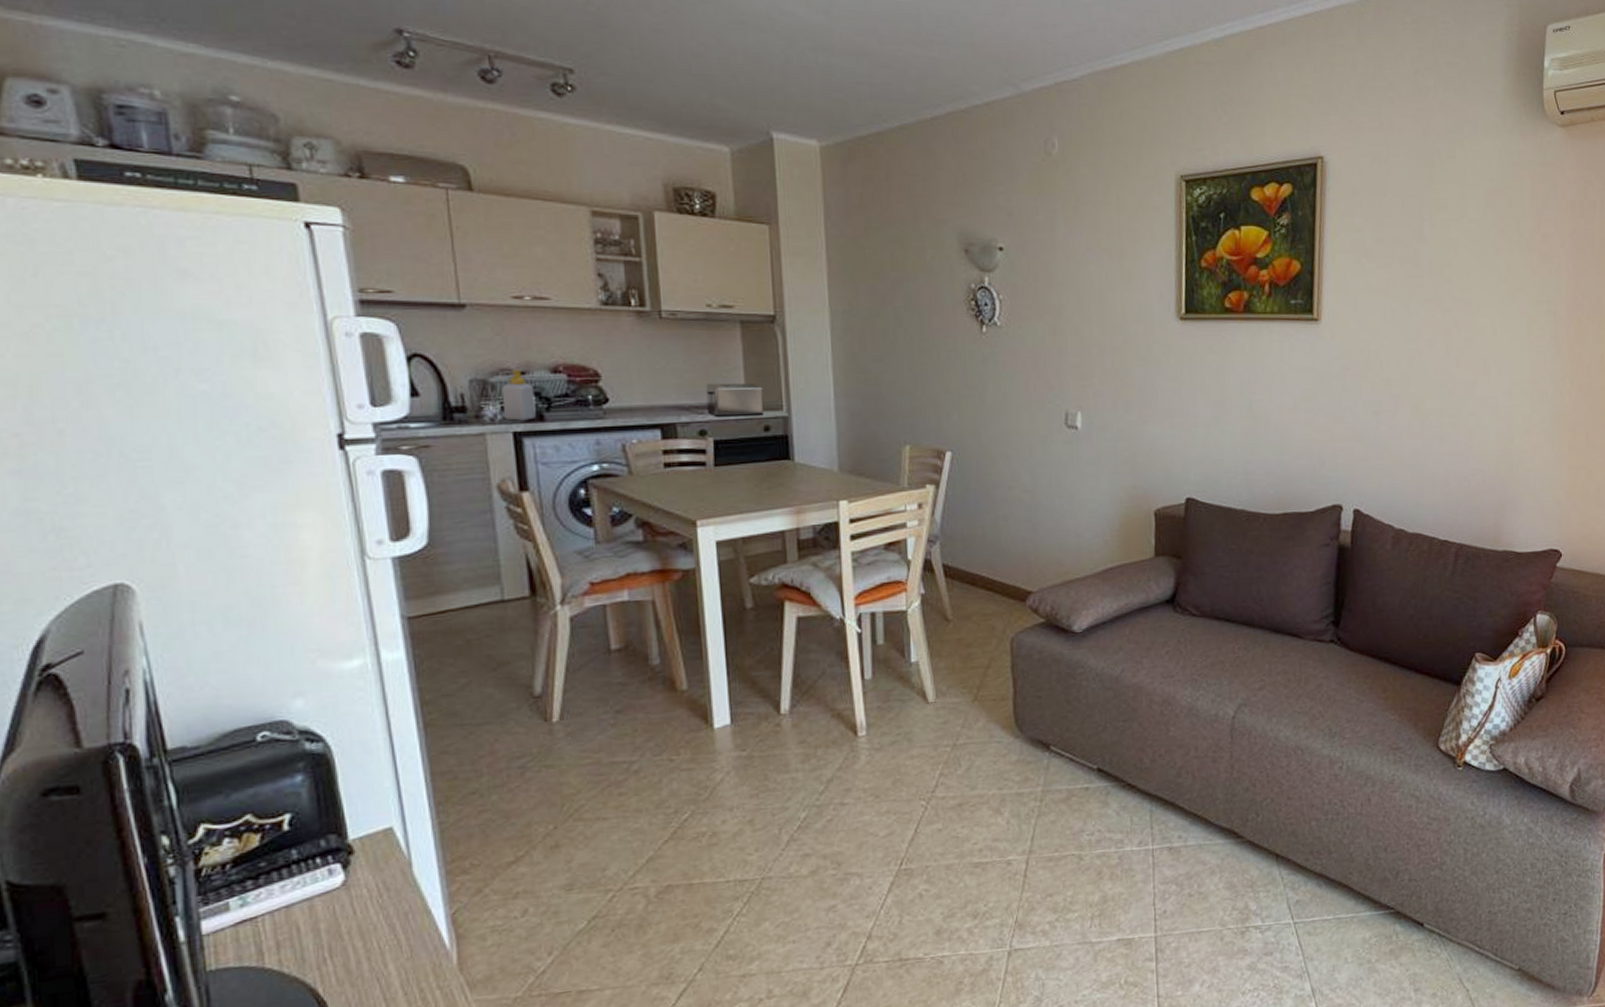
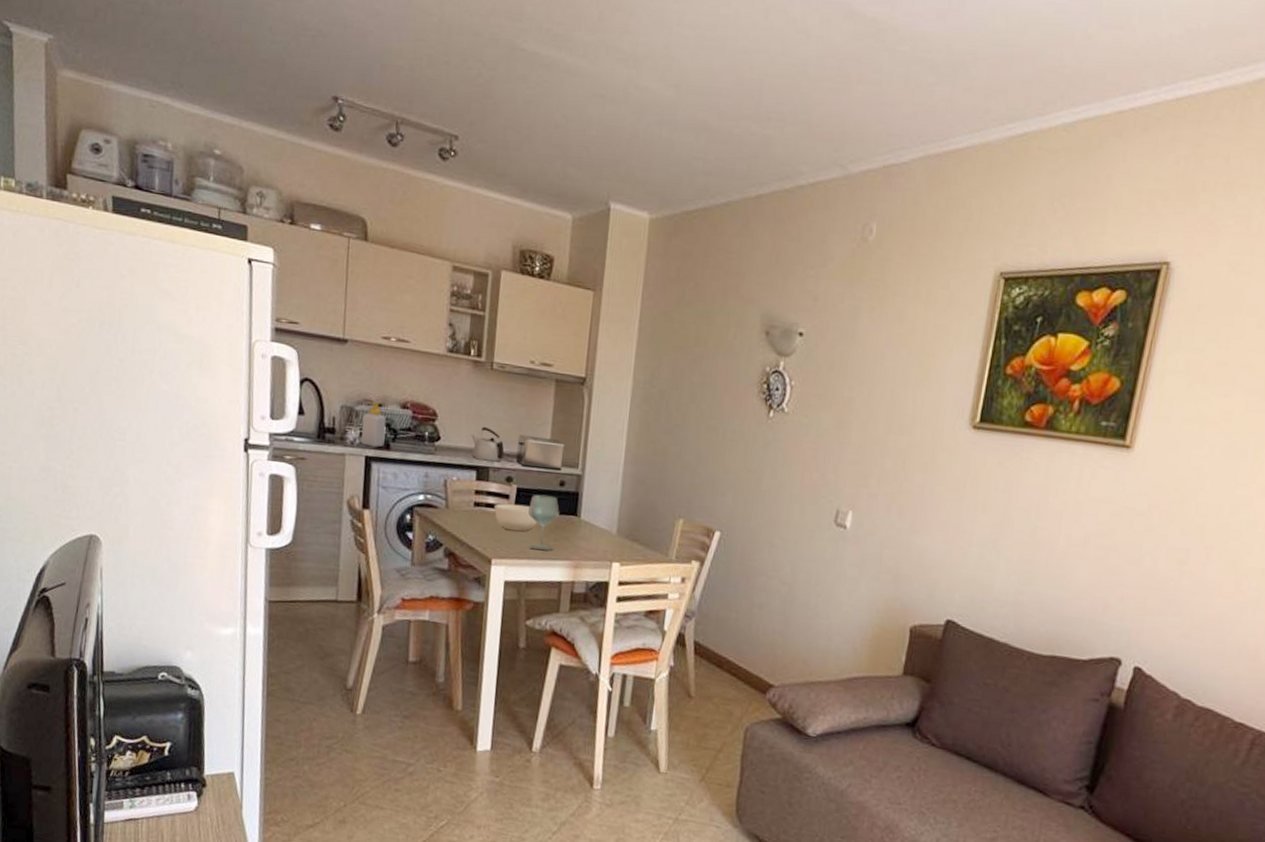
kettle: none [646,380,692,419] -> present [471,426,505,462]
bowl: none [689,457,744,487] -> present [493,503,537,532]
wine glass: none [731,442,769,503] -> present [527,494,559,551]

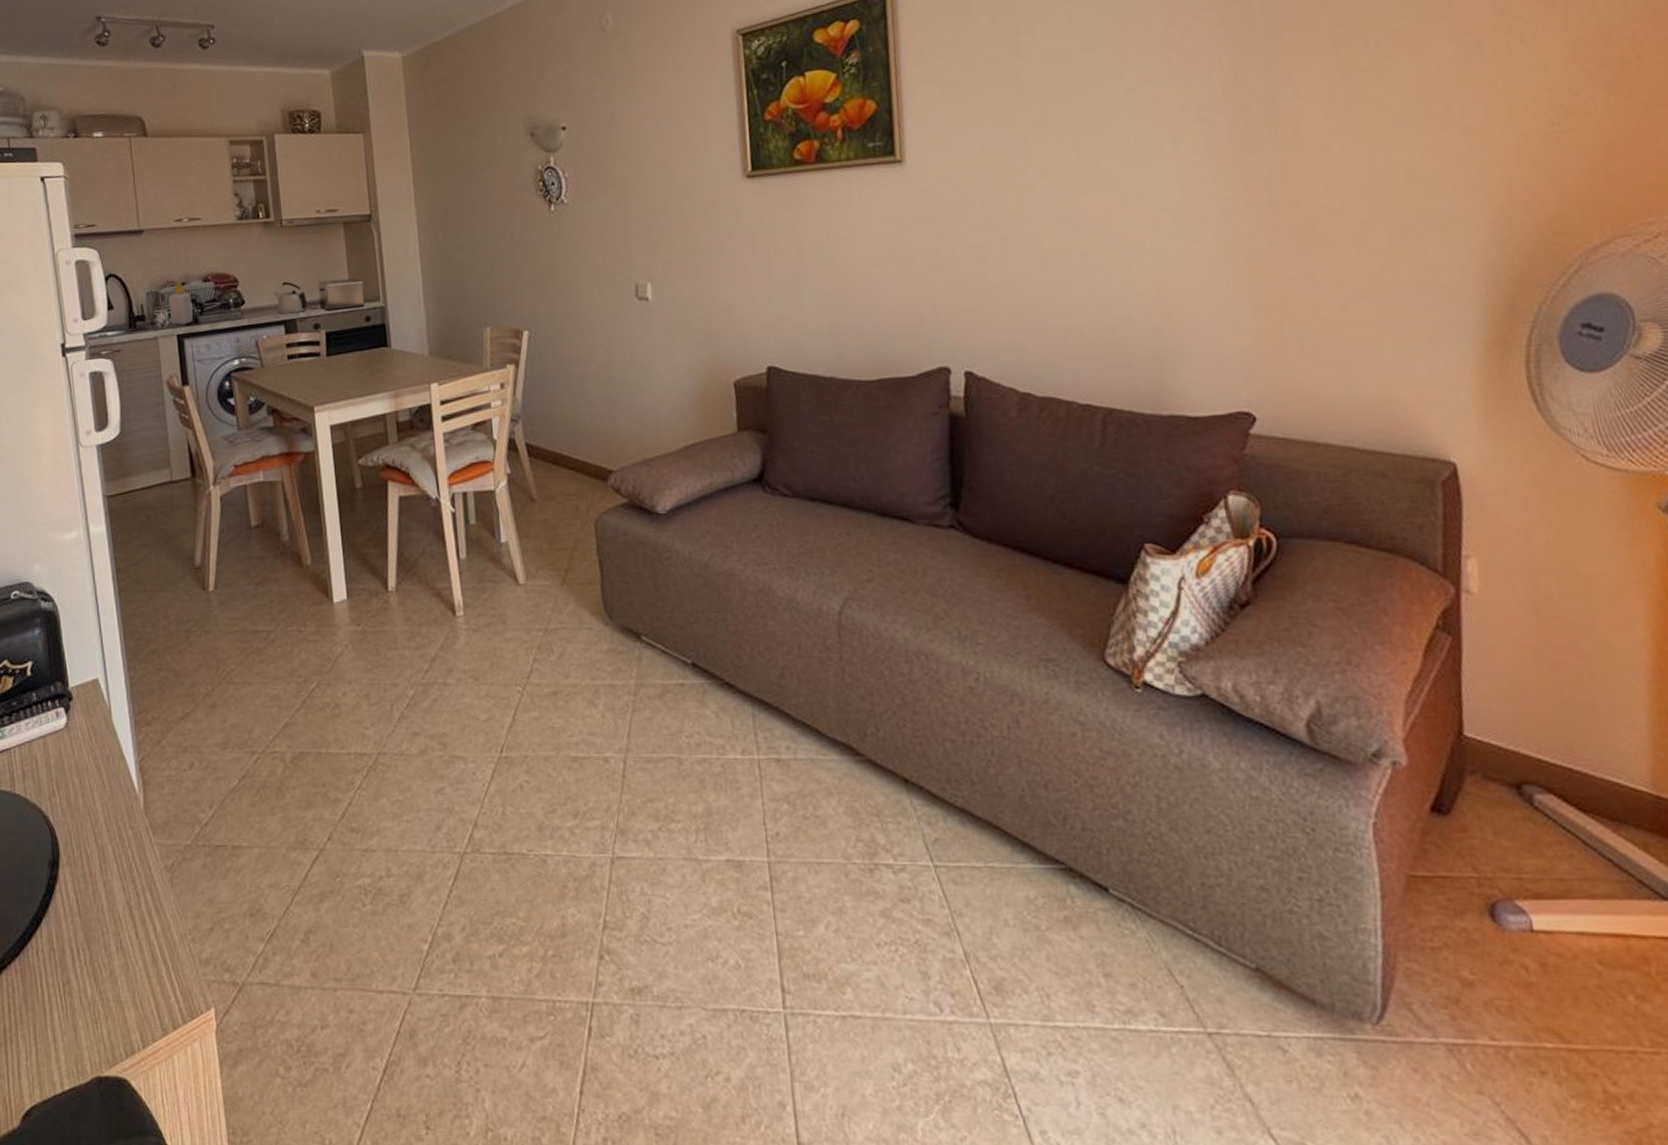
bowl: present [493,503,537,532] -> none [306,347,351,376]
wine glass: present [527,494,559,551] -> none [339,332,372,389]

